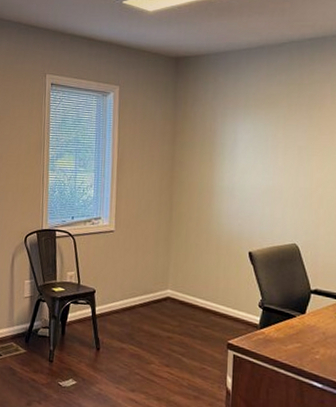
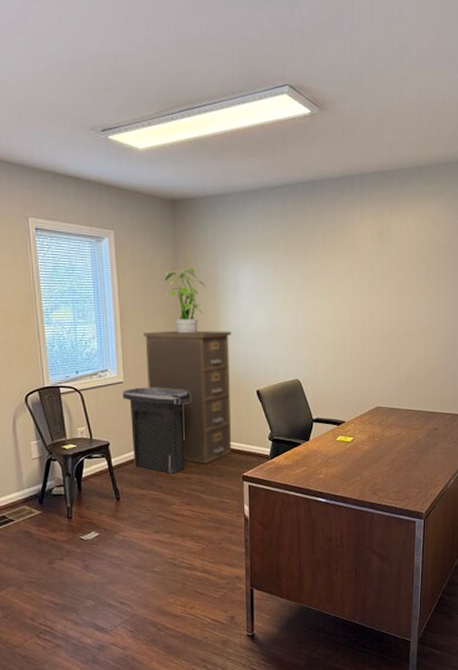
trash can: none [112,237,179,331] -> present [122,387,191,474]
filing cabinet: none [137,183,227,325] -> present [143,330,232,464]
potted plant: none [162,122,203,188] -> present [164,268,206,334]

